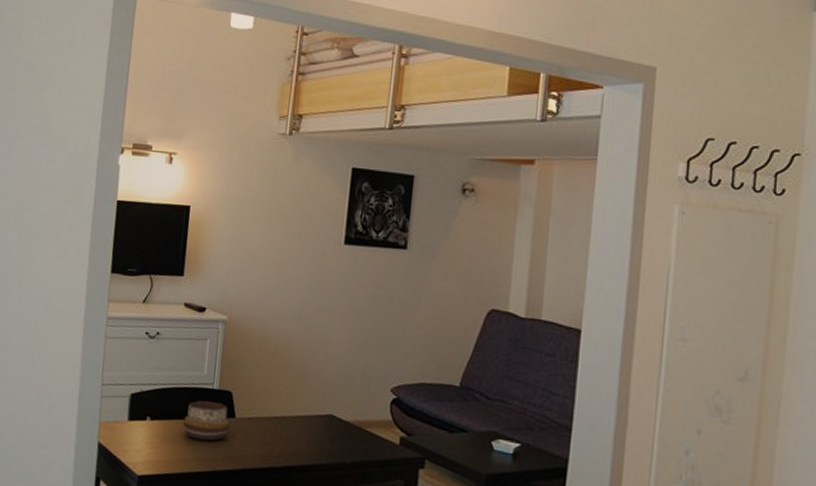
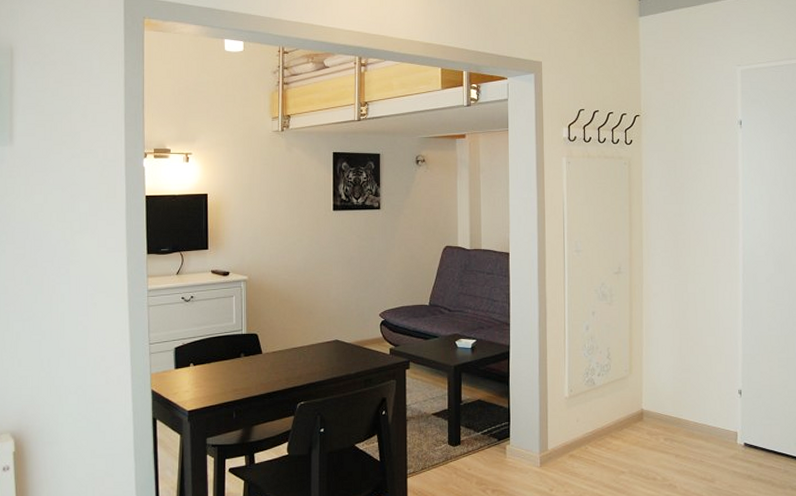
decorative bowl: present [183,400,230,441] -> none [221,344,259,375]

